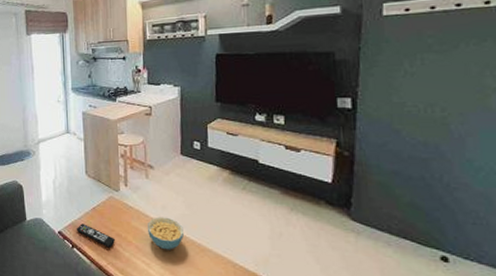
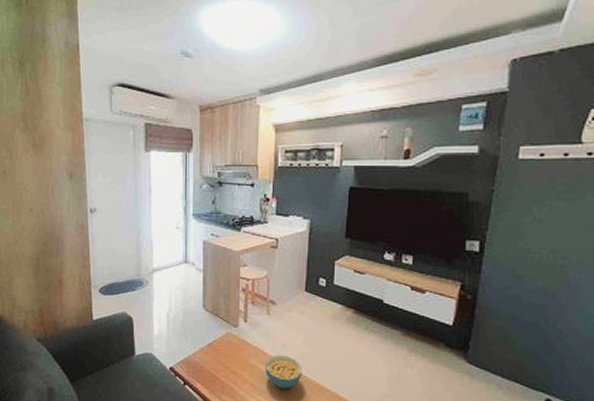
remote control: present [76,223,115,248] -> none [189,360,230,386]

